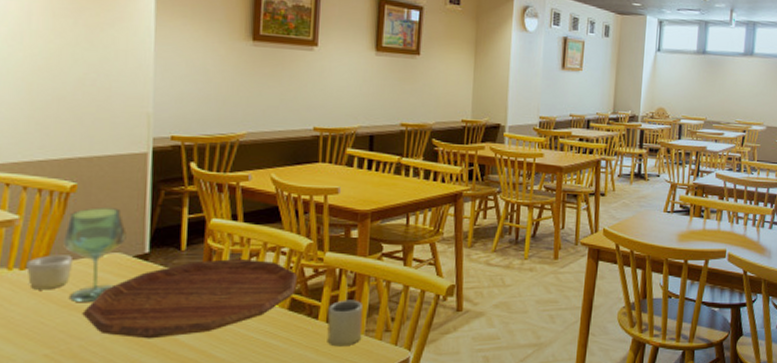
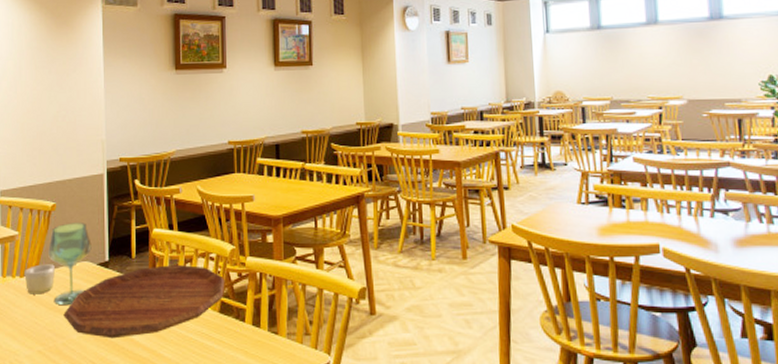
cup: present [327,300,363,347] -> none [253,303,285,349]

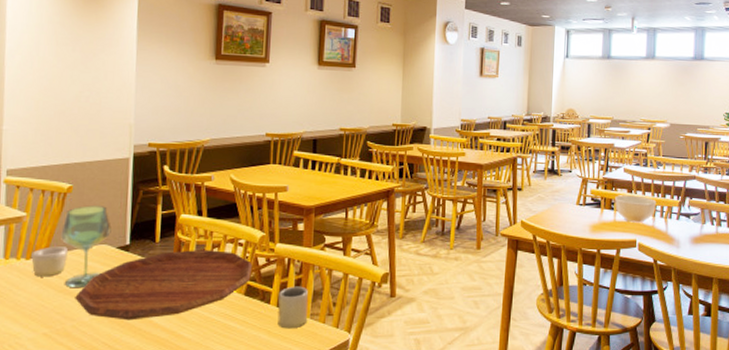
cup: none [253,303,285,349] -> present [277,286,309,329]
bowl: none [626,189,681,223] -> present [615,195,657,223]

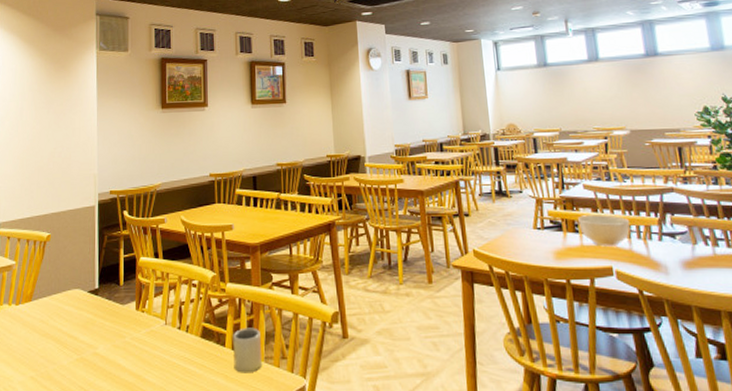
cup: present [31,246,68,277] -> none [20,292,48,322]
wine glass: present [61,206,112,287] -> none [42,252,83,331]
tray: present [75,249,253,321] -> none [55,291,207,364]

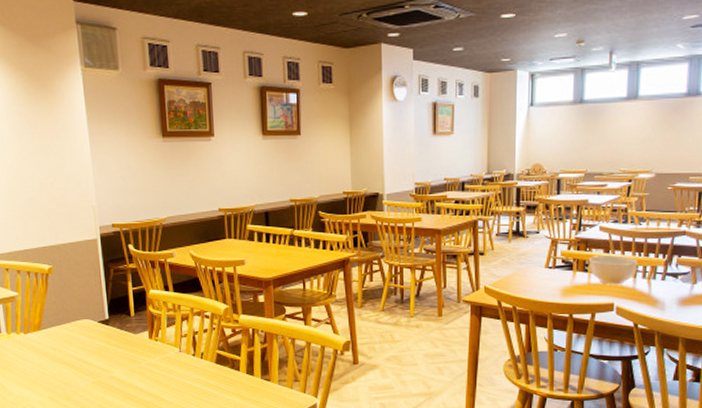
cup: present [233,327,263,373] -> none [247,355,276,394]

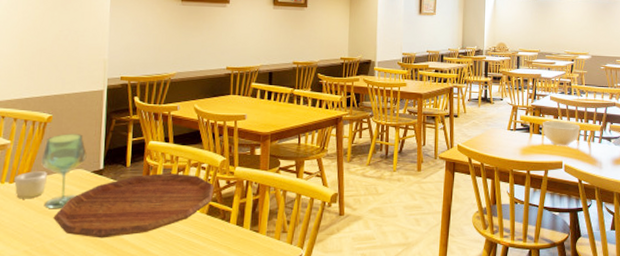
cup: none [28,322,58,349] -> present [14,171,47,199]
wine glass: none [49,284,91,357] -> present [41,134,87,208]
tray: none [69,321,220,386] -> present [53,172,215,239]

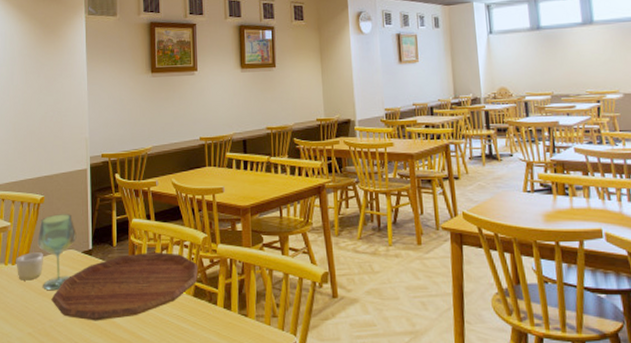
bowl: present [543,121,581,146] -> none [568,178,621,209]

